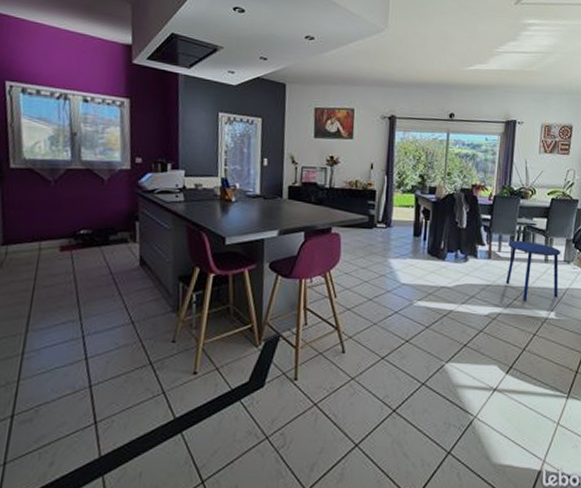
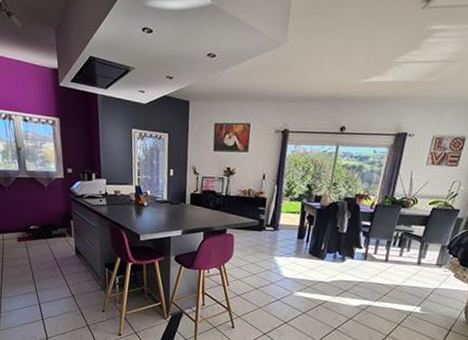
side table: present [505,240,561,302] -> none [377,245,435,298]

